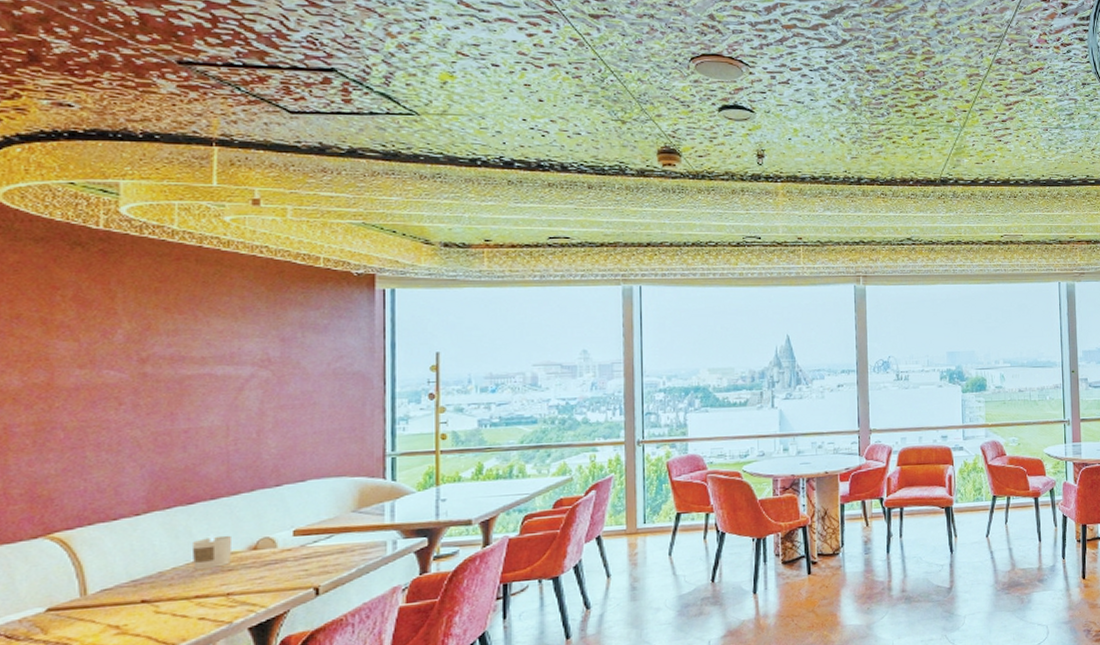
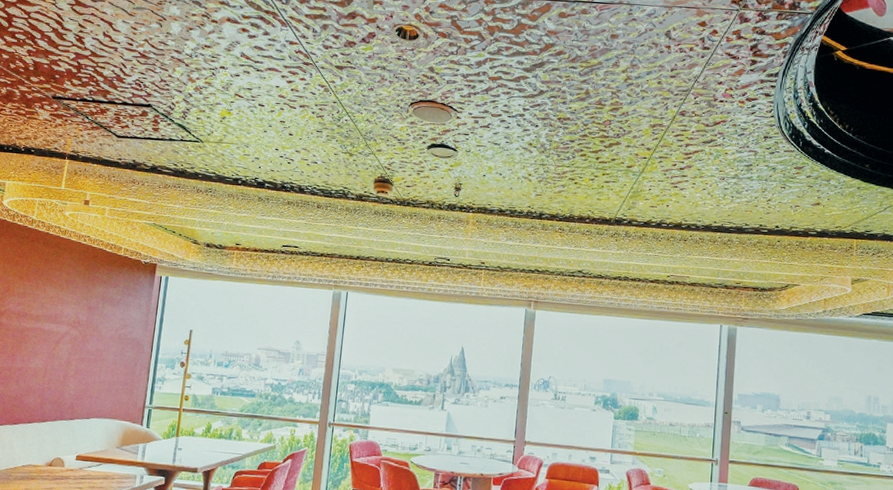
candle: present [191,534,231,571] -> none [10,449,37,476]

